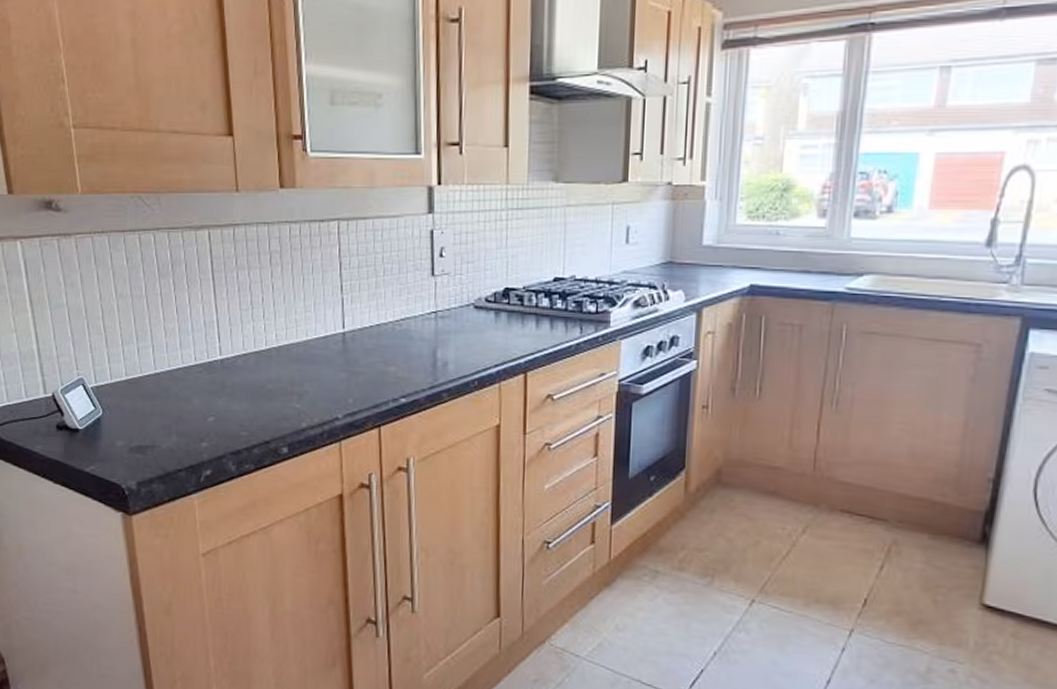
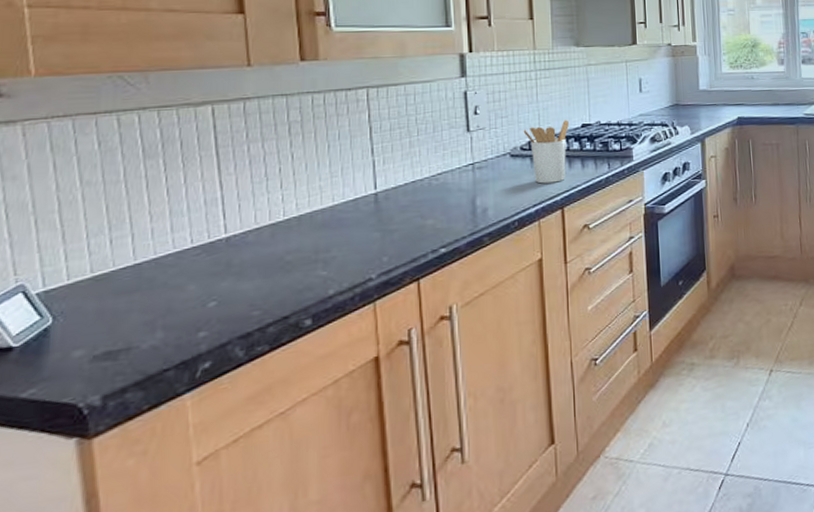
utensil holder: none [489,271,539,343] -> present [523,120,569,184]

